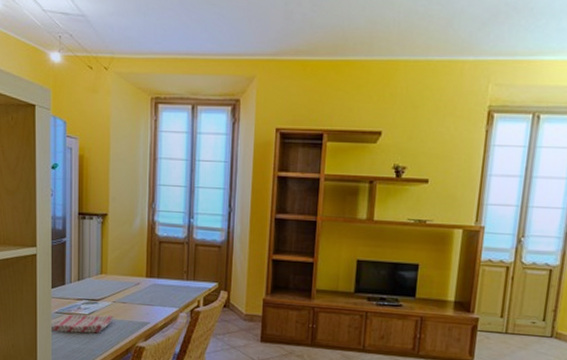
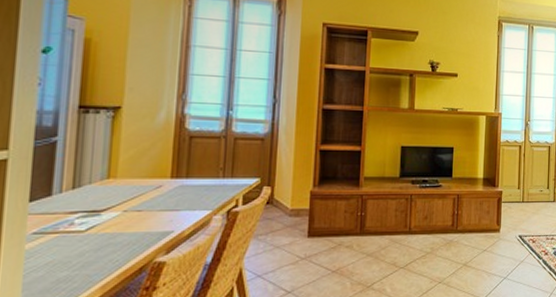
dish towel: present [49,314,114,333] -> none [21,228,124,260]

